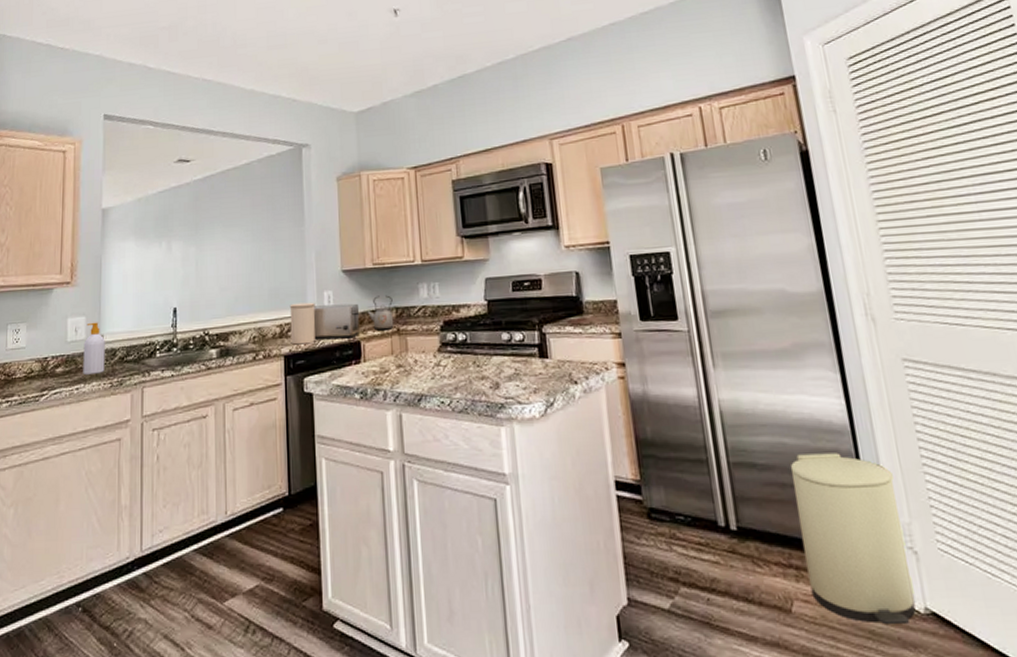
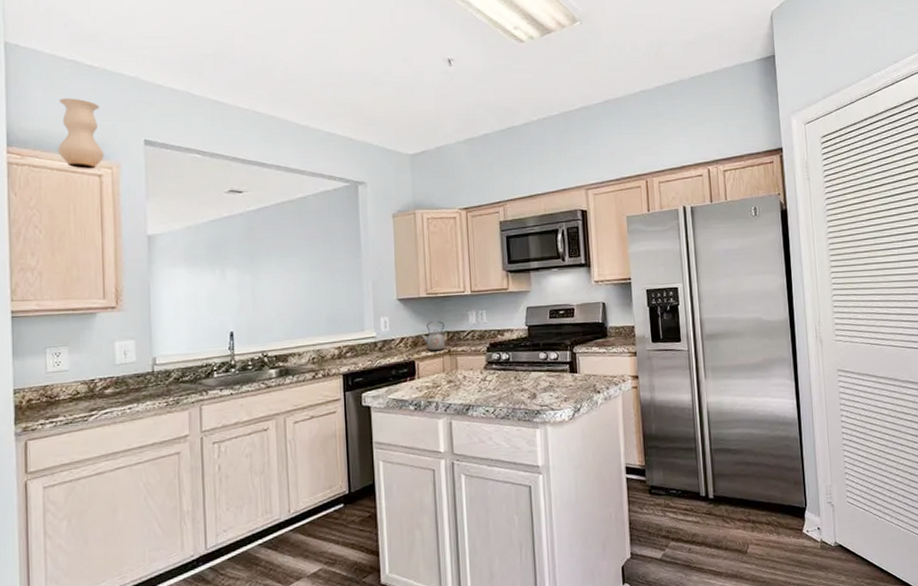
vase: none [30,79,69,146] -> present [57,98,104,169]
soap bottle: present [83,322,105,376] -> none [134,345,159,396]
canister: present [289,302,316,345] -> none [347,327,373,365]
toaster: present [313,303,360,340] -> none [370,328,414,360]
pedal bin: present [790,453,916,625] -> none [754,439,829,556]

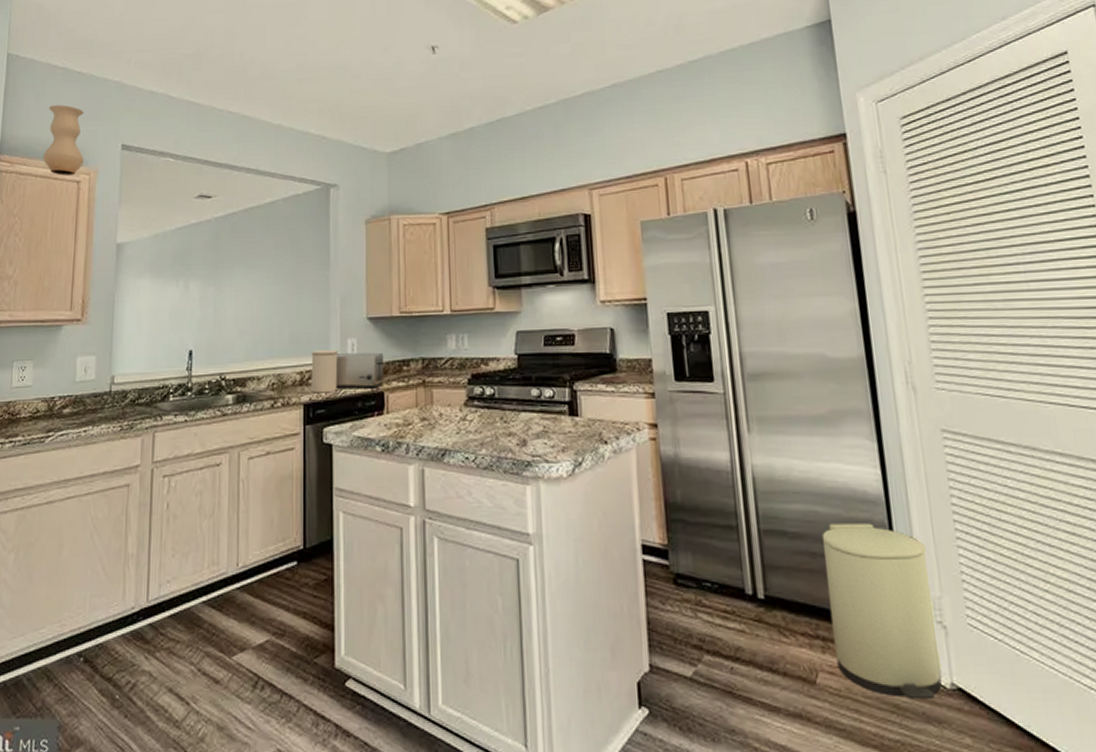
canister: none [347,327,373,365] -> present [311,349,338,393]
toaster: none [370,328,414,360] -> present [335,352,384,389]
kettle: present [421,321,446,352] -> none [392,345,420,382]
pedal bin: none [754,439,829,556] -> present [821,523,942,700]

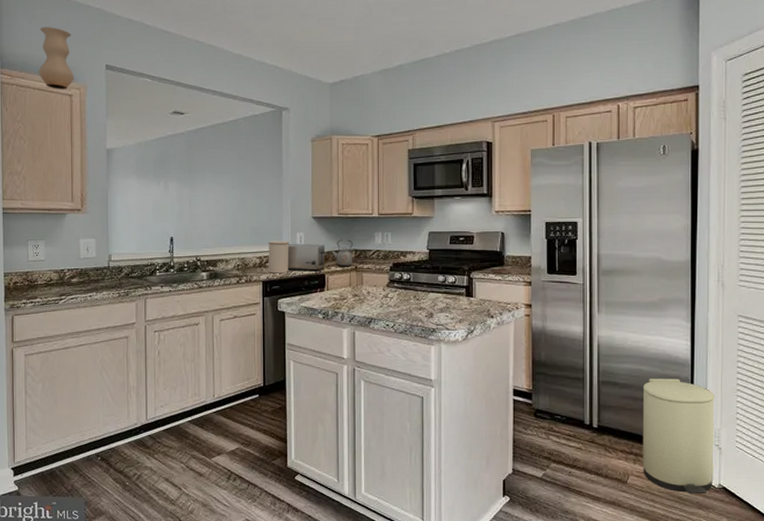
kettle: none [392,345,420,382] -> present [331,239,353,267]

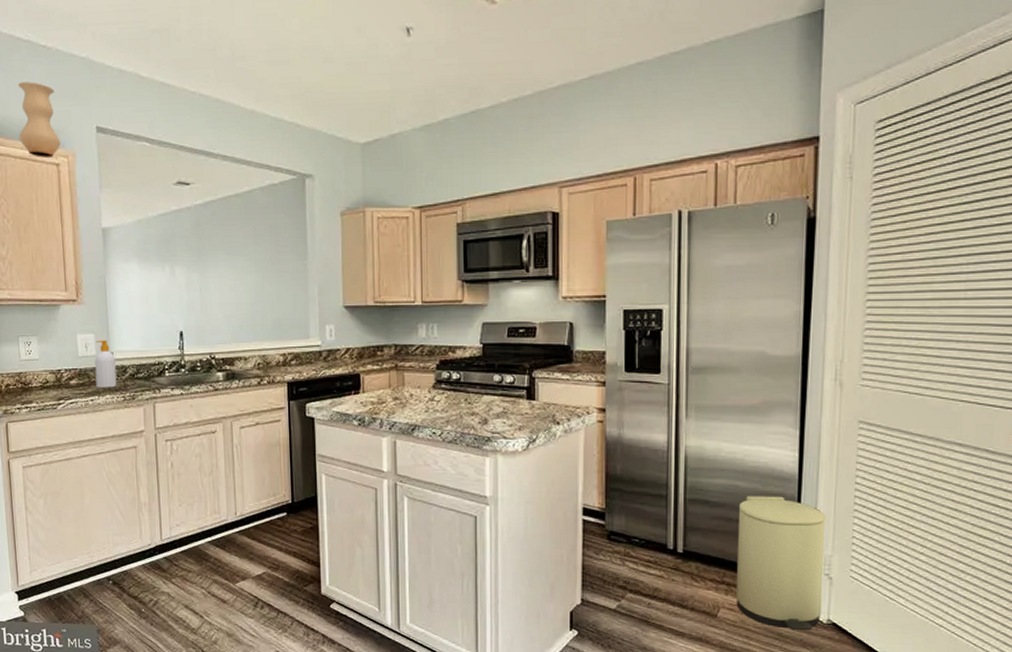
soap bottle: none [94,244,113,286] -> present [94,340,117,389]
canister: present [268,240,289,274] -> none [292,334,318,373]
toaster: present [287,244,326,271] -> none [315,338,360,371]
kettle: present [331,239,353,267] -> none [367,332,393,365]

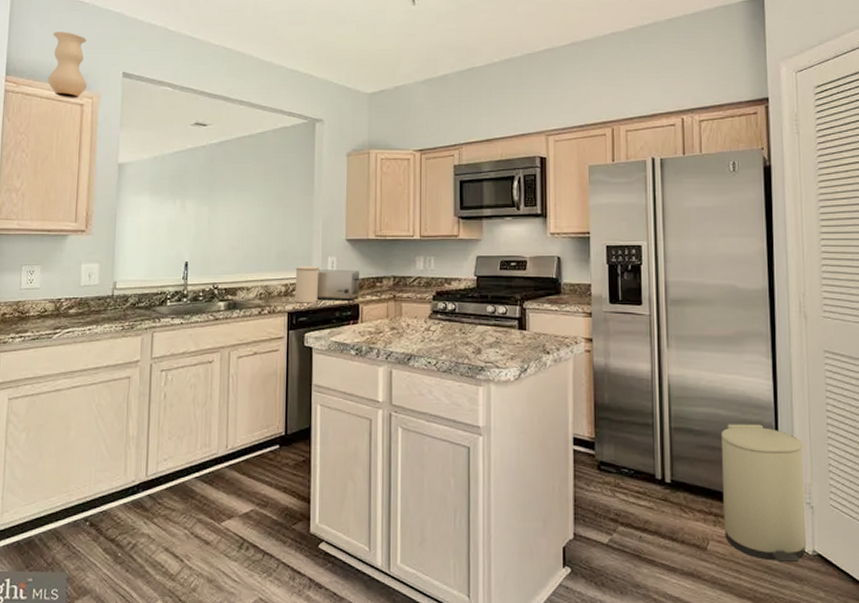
soap bottle: present [94,340,117,389] -> none [95,269,118,318]
canister: none [292,334,318,373] -> present [294,266,319,303]
toaster: none [315,338,360,371] -> present [316,270,360,301]

